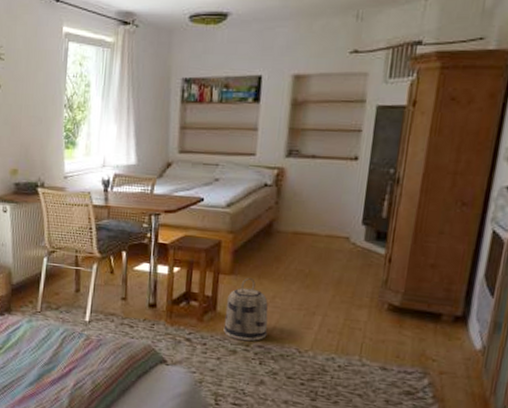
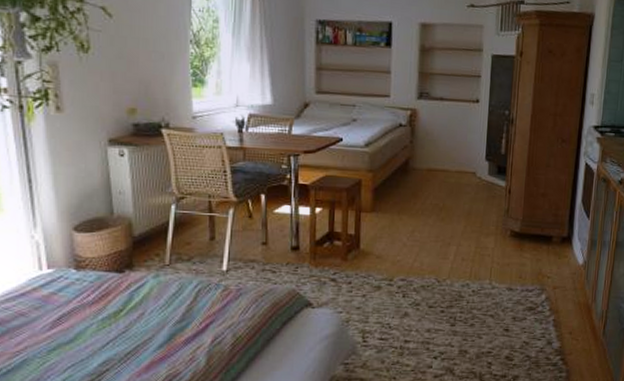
basket: present [223,278,268,342] -> none [367,215,409,276]

